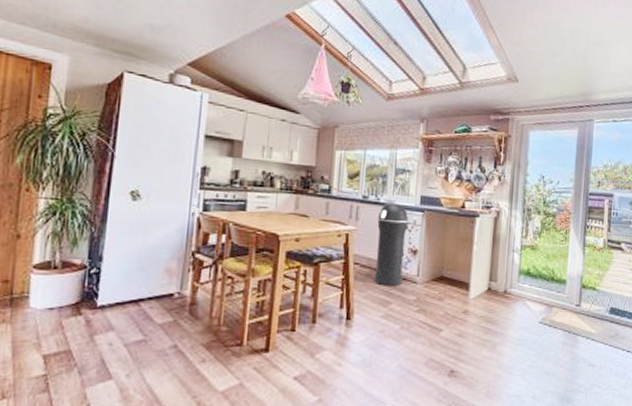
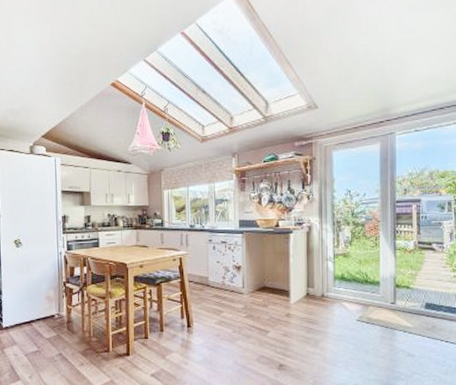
trash can: present [374,202,409,287] -> none [204,228,231,298]

